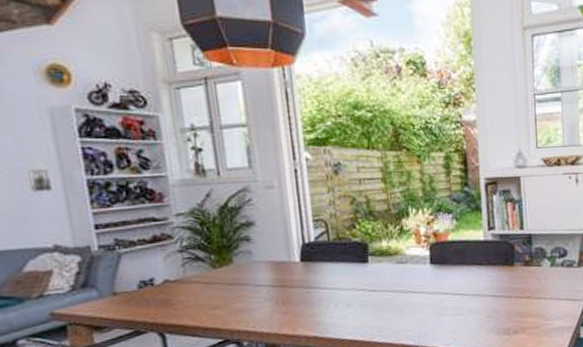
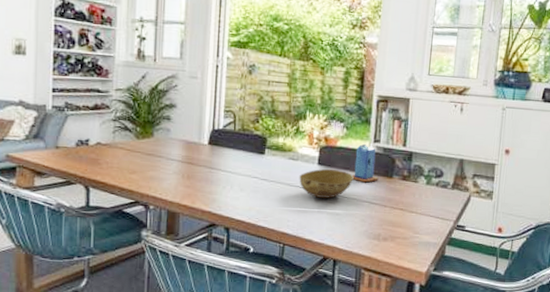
bowl: none [411,266,472,301] -> present [299,168,354,198]
candle: none [469,231,499,276] -> present [351,142,379,183]

